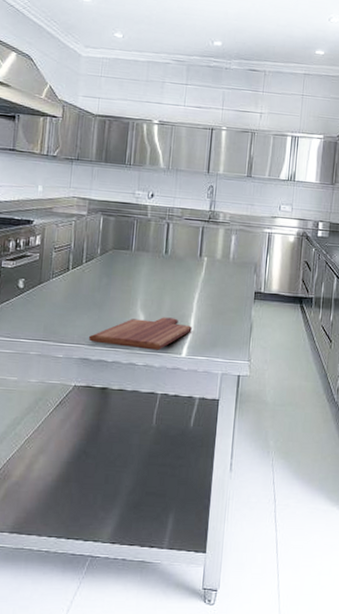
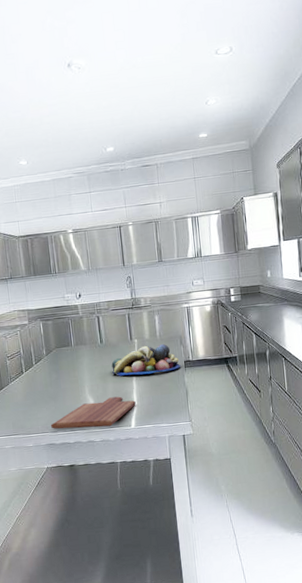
fruit bowl: none [172,266,251,300] -> present [111,344,181,376]

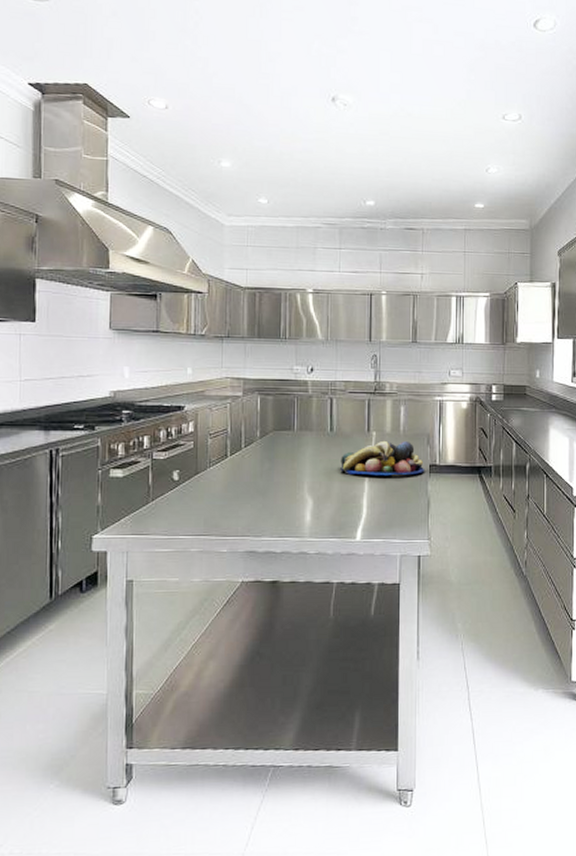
cutting board: present [51,396,136,429] -> none [254,500,365,536]

